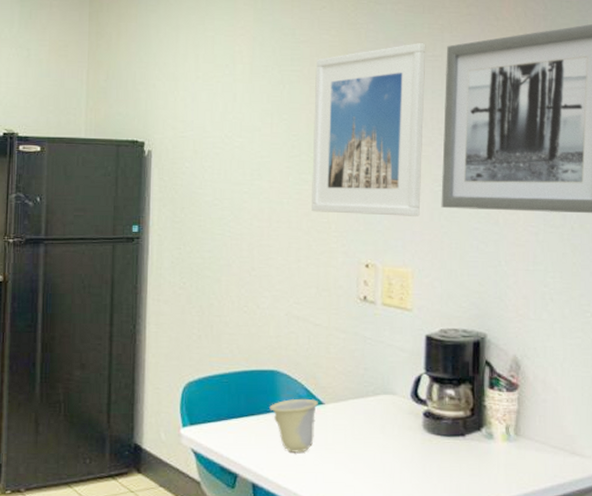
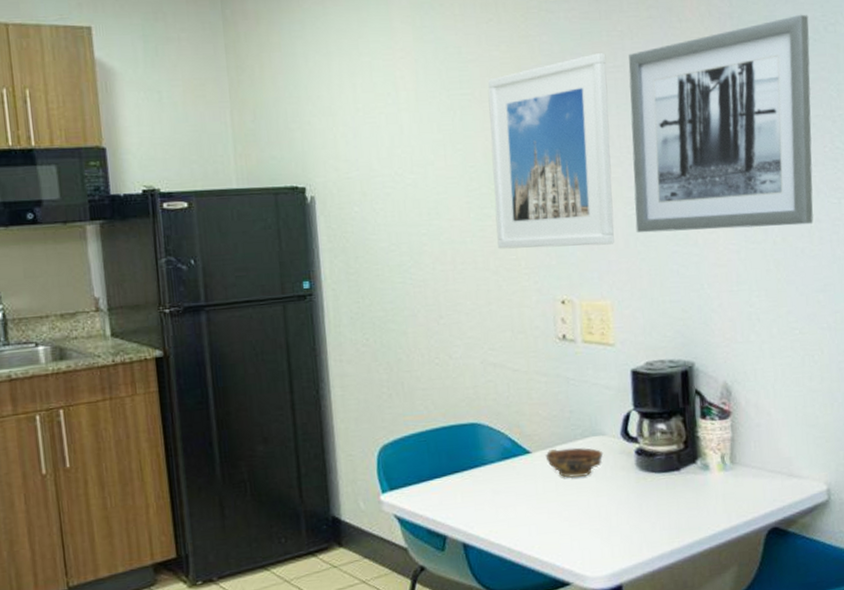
cup: present [269,398,318,453] -> none [473,449,525,507]
bowl: none [337,402,393,433] -> present [545,447,604,478]

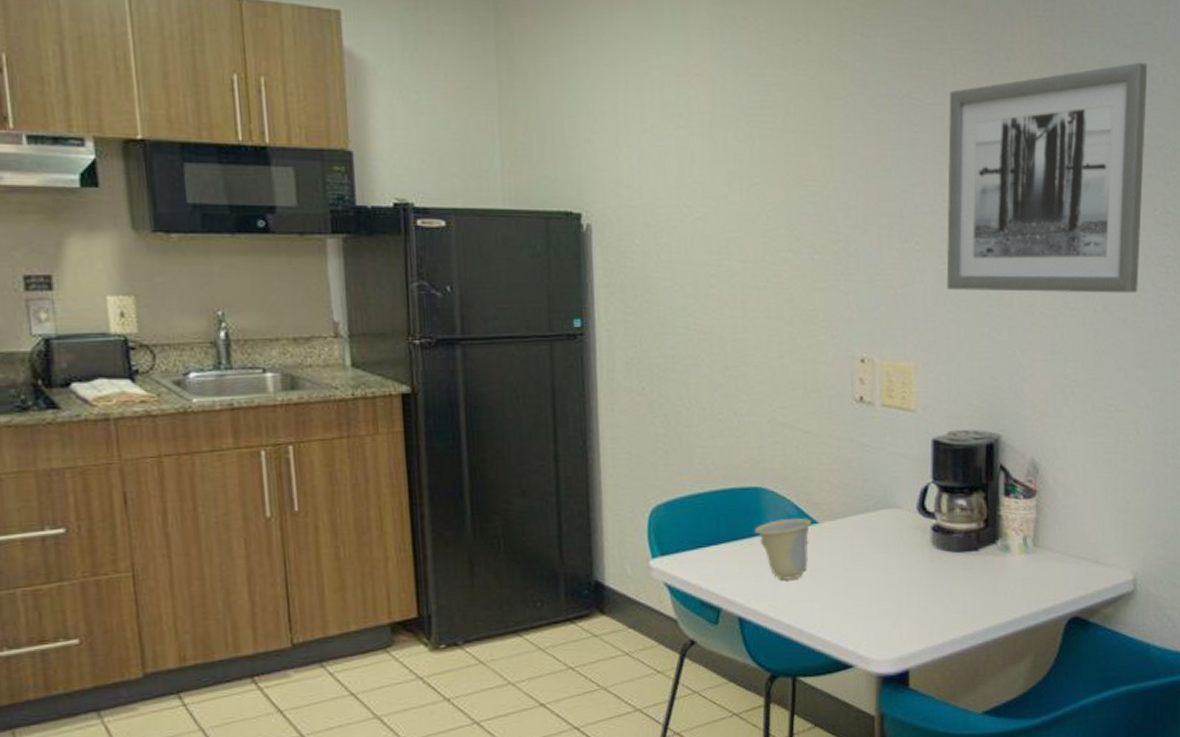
cup: none [473,449,525,507] -> present [754,517,811,580]
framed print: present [487,53,614,249] -> none [791,87,925,301]
bowl: present [545,447,604,478] -> none [834,519,897,553]

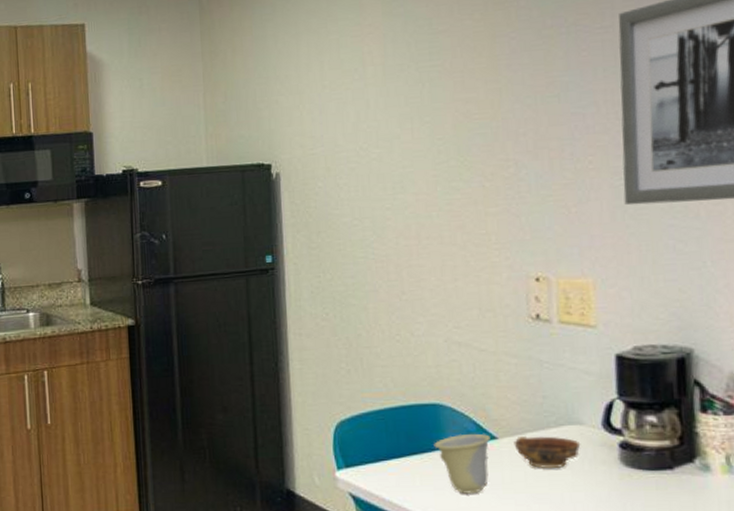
bowl: none [834,519,897,553] -> present [513,435,581,469]

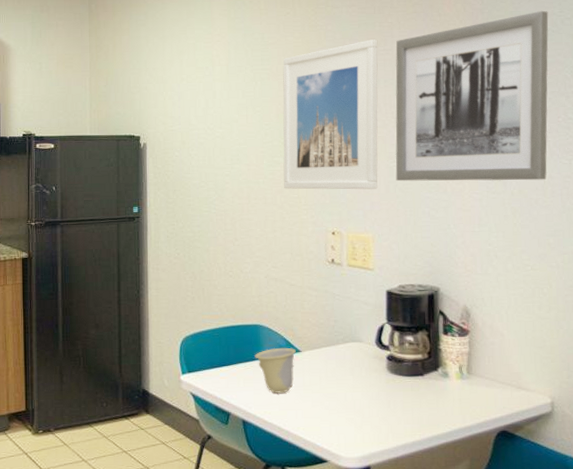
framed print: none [458,14,598,224] -> present [282,39,378,190]
bowl: present [513,435,581,469] -> none [312,349,360,375]

